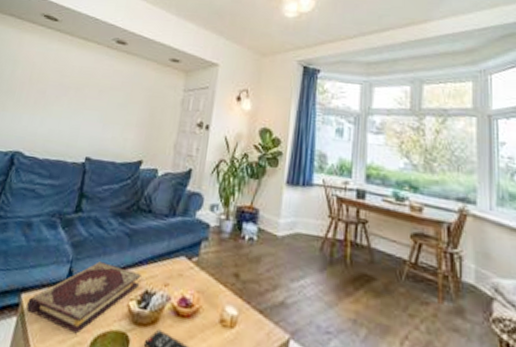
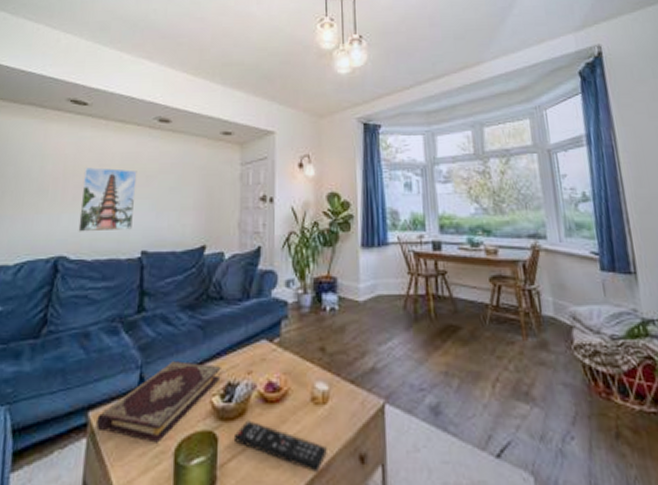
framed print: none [35,76,92,137] -> present [78,167,137,232]

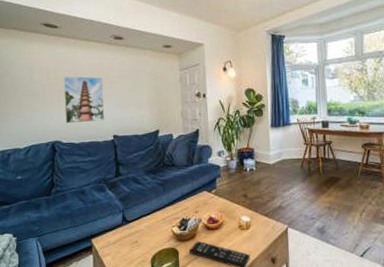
book: present [96,361,221,443] -> none [98,206,178,256]

